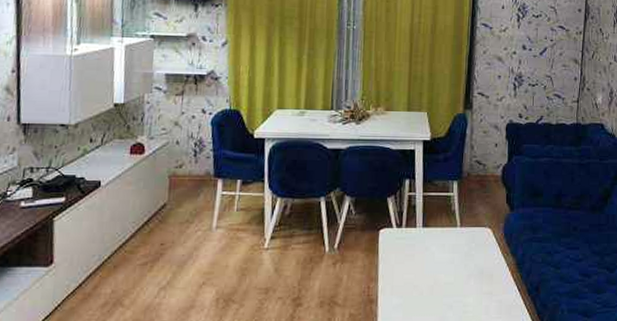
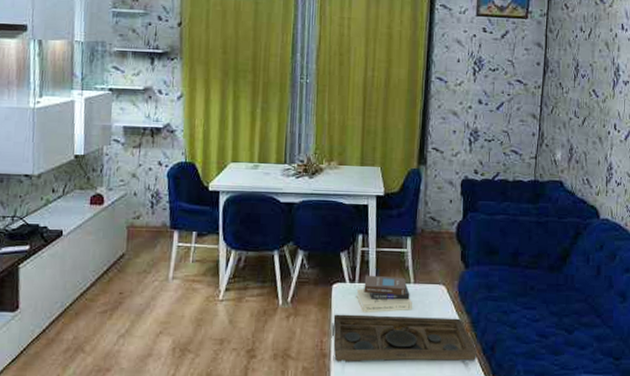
decorative tray: none [380,259,523,306] -> present [333,314,478,362]
books: none [403,219,459,257] -> present [356,275,412,312]

